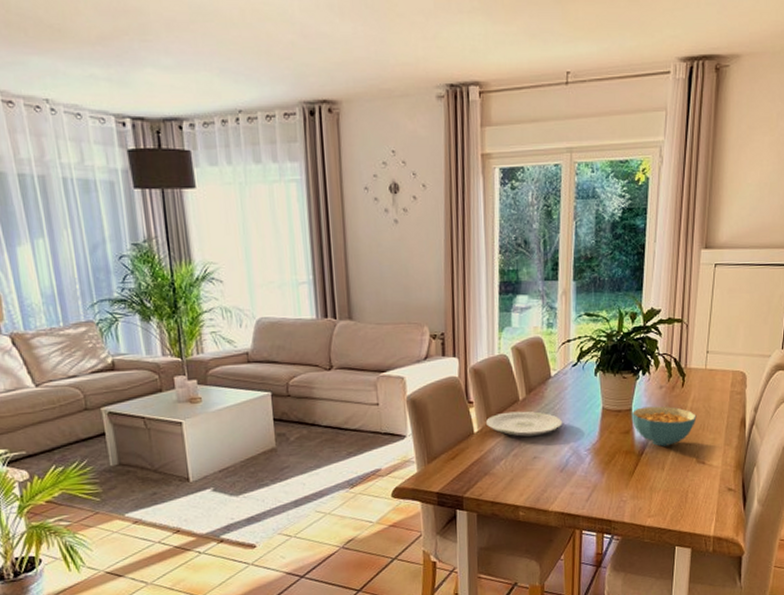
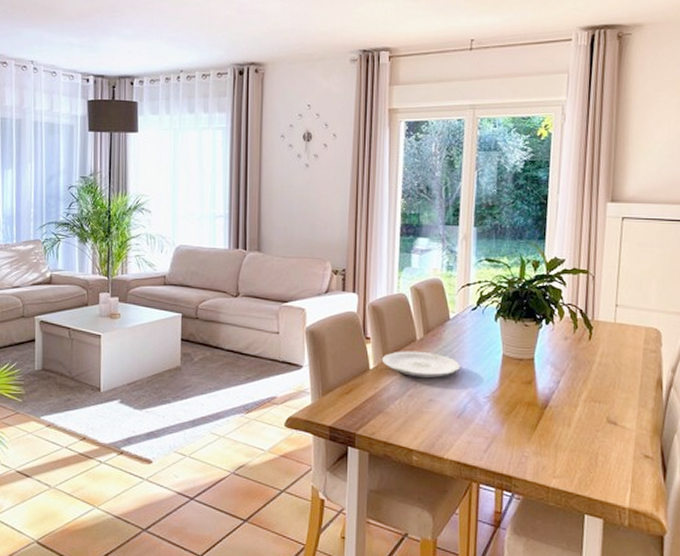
cereal bowl: present [631,406,697,447] -> none [534,357,606,401]

